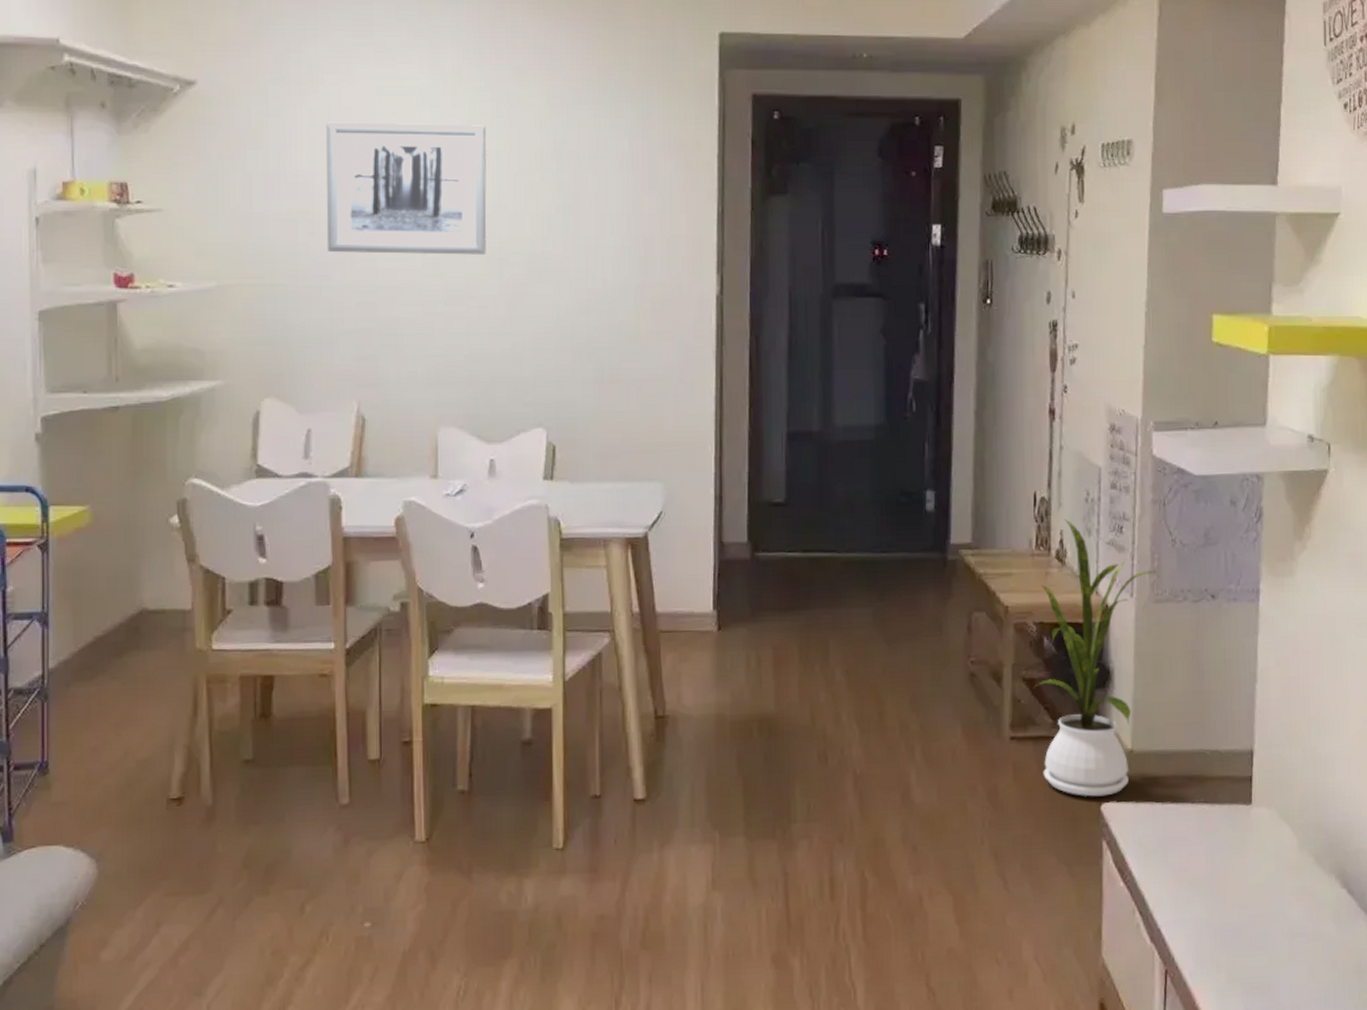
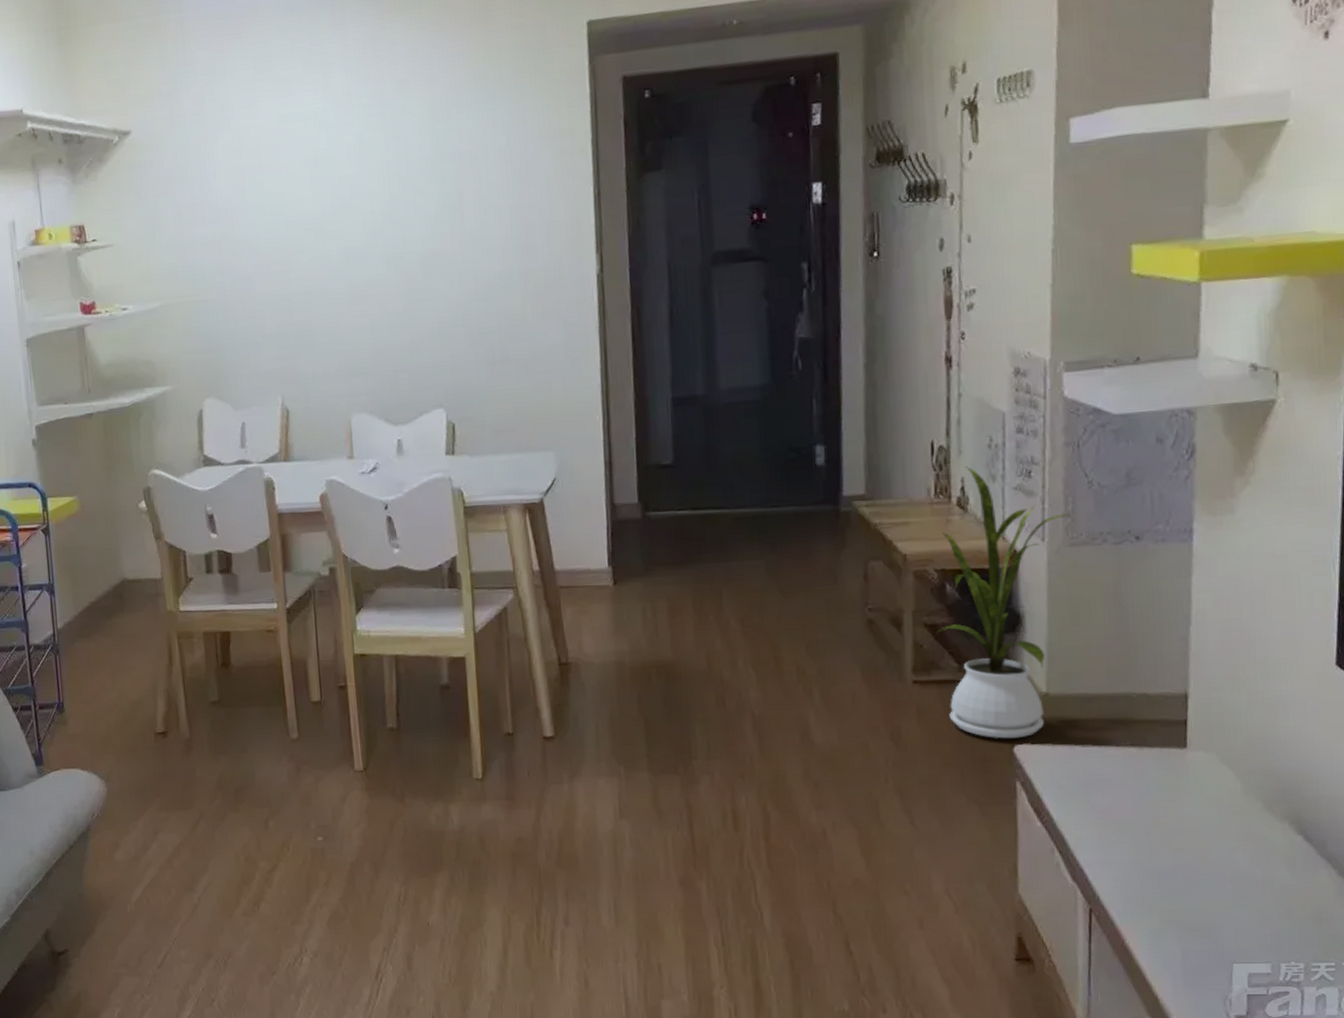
wall art: present [325,122,487,255] -> none [238,138,383,268]

